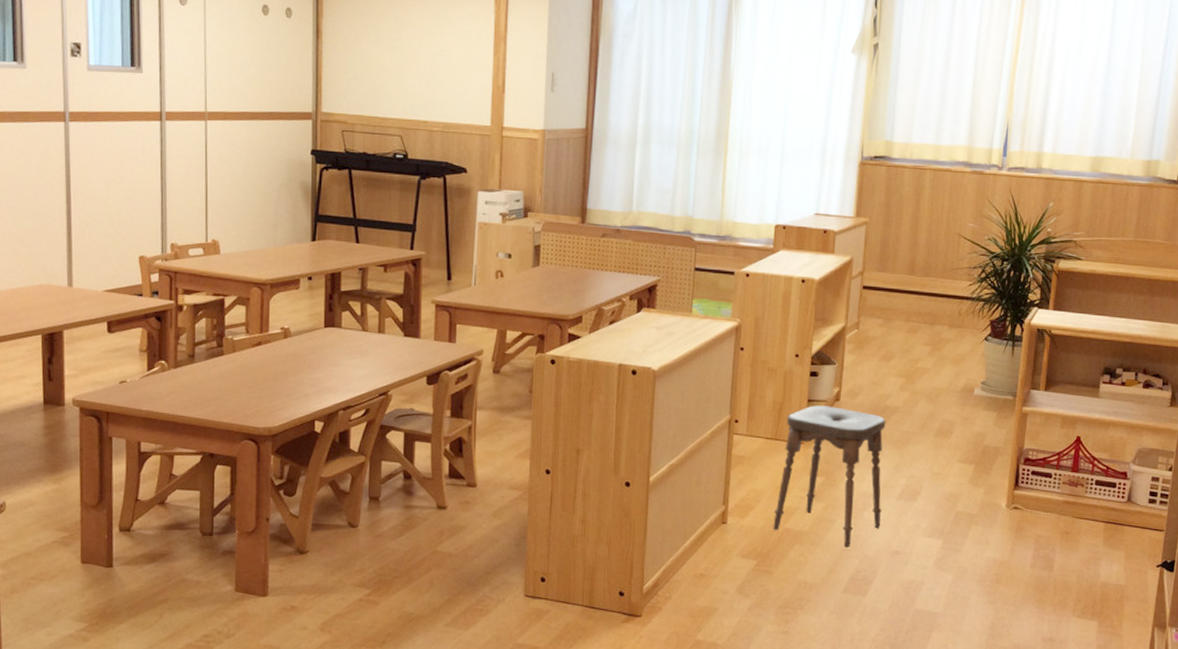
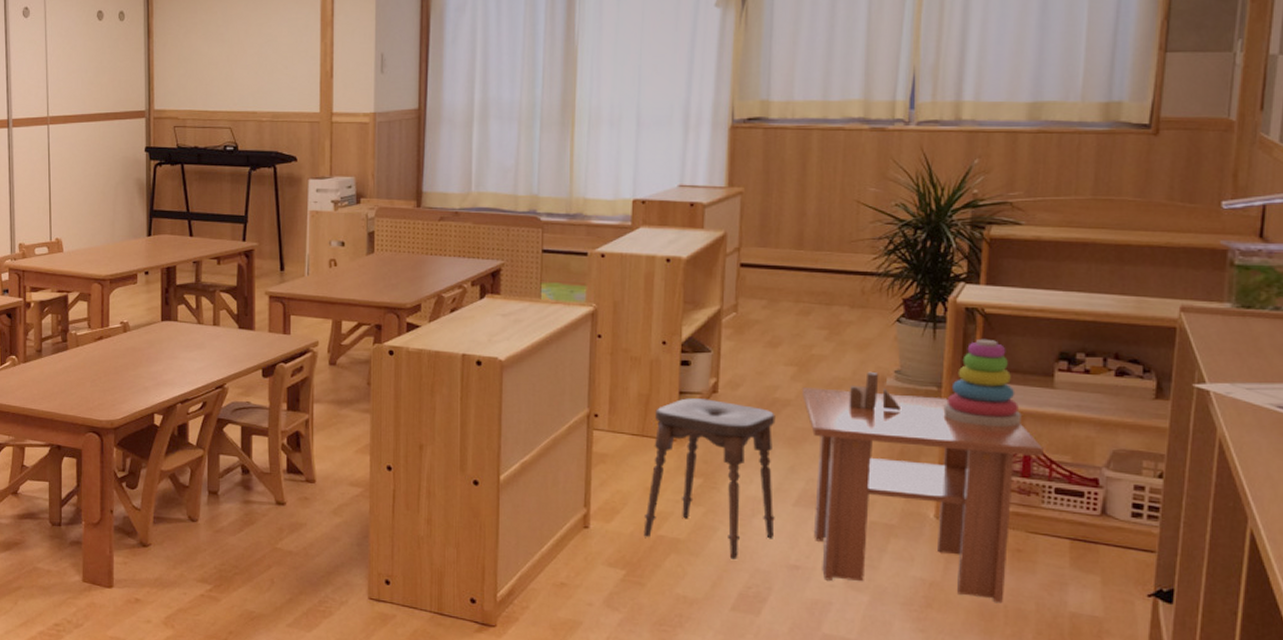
coffee table: none [908,396,1089,577] -> present [802,388,1044,604]
wooden block set: none [944,382,985,416] -> present [849,371,902,411]
stacking toy: none [1016,355,1074,430] -> present [943,338,1022,427]

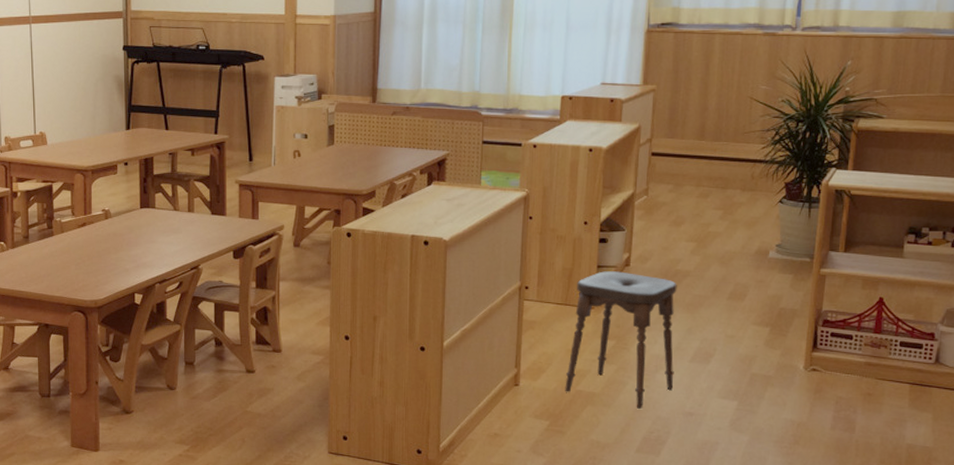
coffee table: present [802,388,1044,604] -> none [700,260,893,439]
wooden block set: present [849,371,902,411] -> none [738,245,781,279]
stacking toy: present [943,338,1022,427] -> none [814,216,877,291]

